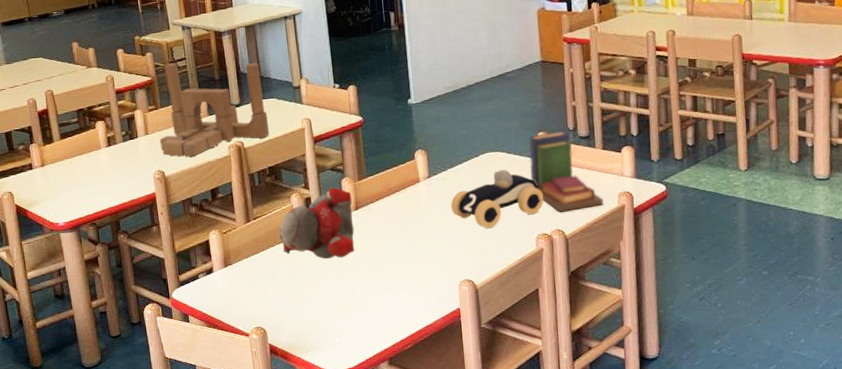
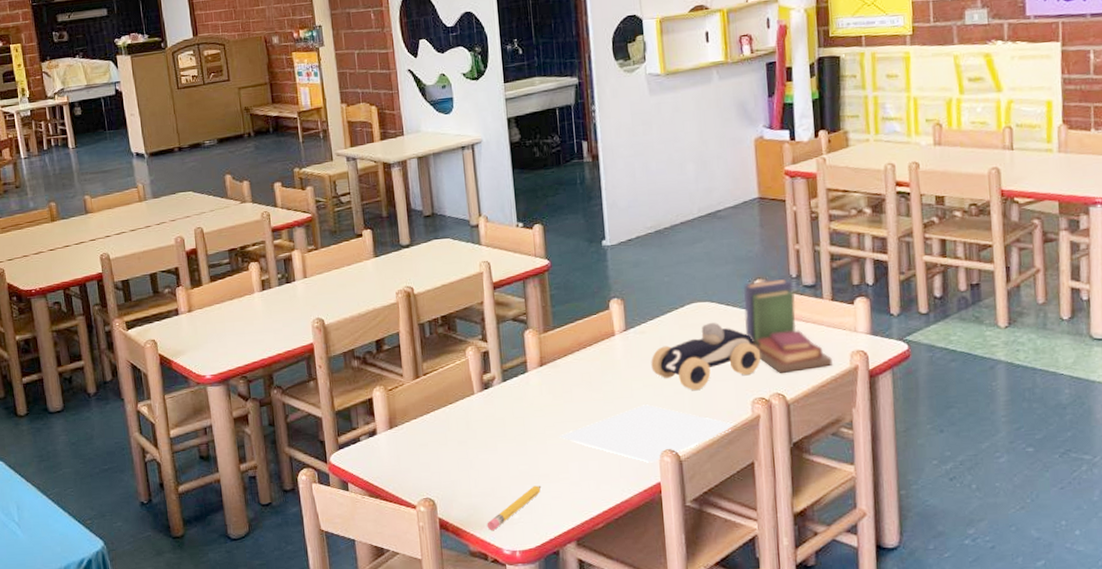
toy blocks: present [160,63,270,157] -> none [319,198,443,304]
toy animal: present [279,187,355,259] -> none [451,340,539,422]
pencil: none [311,313,358,354] -> present [487,485,542,531]
paper sheet: none [372,241,522,292] -> present [559,404,734,463]

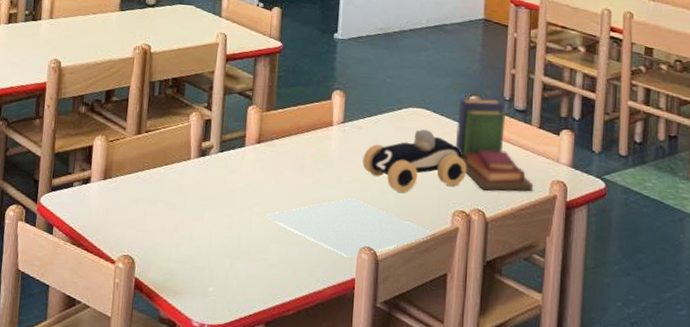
pencil: present [487,485,542,531] -> none [180,261,240,300]

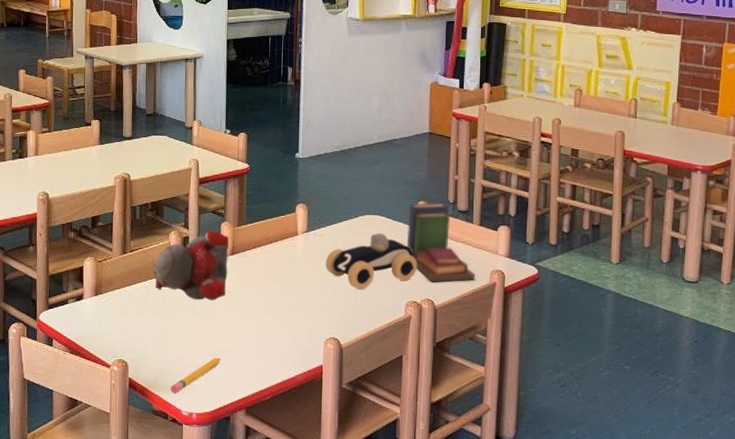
toy animal: none [169,113,256,195] -> present [153,230,229,301]
pencil: none [180,261,240,300] -> present [170,358,221,394]
paper sheet: present [264,198,433,258] -> none [240,297,389,348]

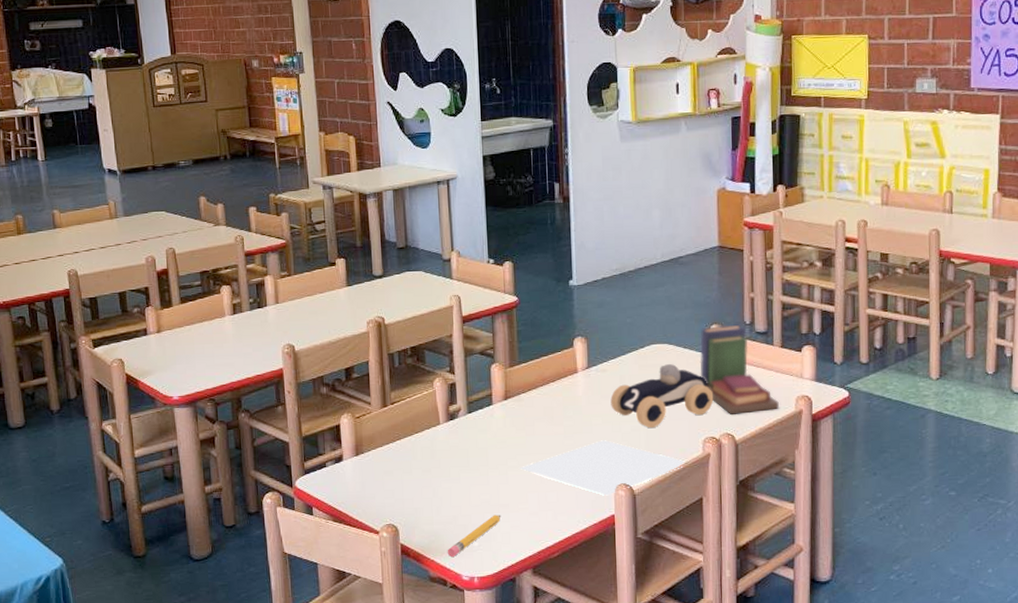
toy animal: present [153,230,229,301] -> none [418,373,502,452]
paper sheet: none [240,297,389,348] -> present [520,440,686,496]

